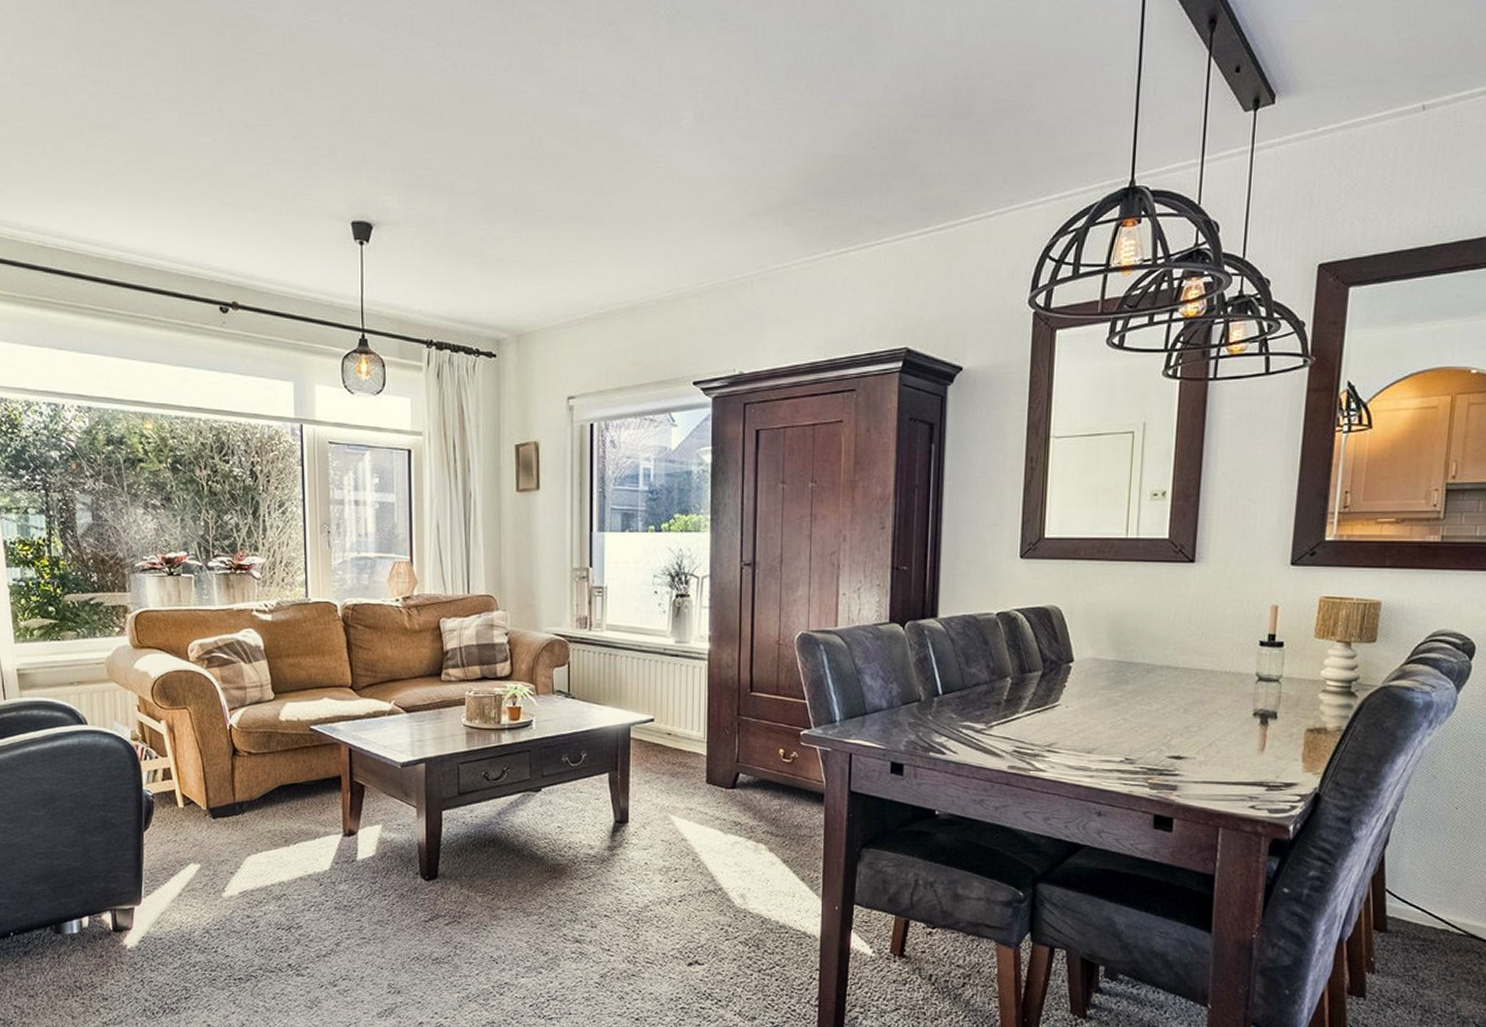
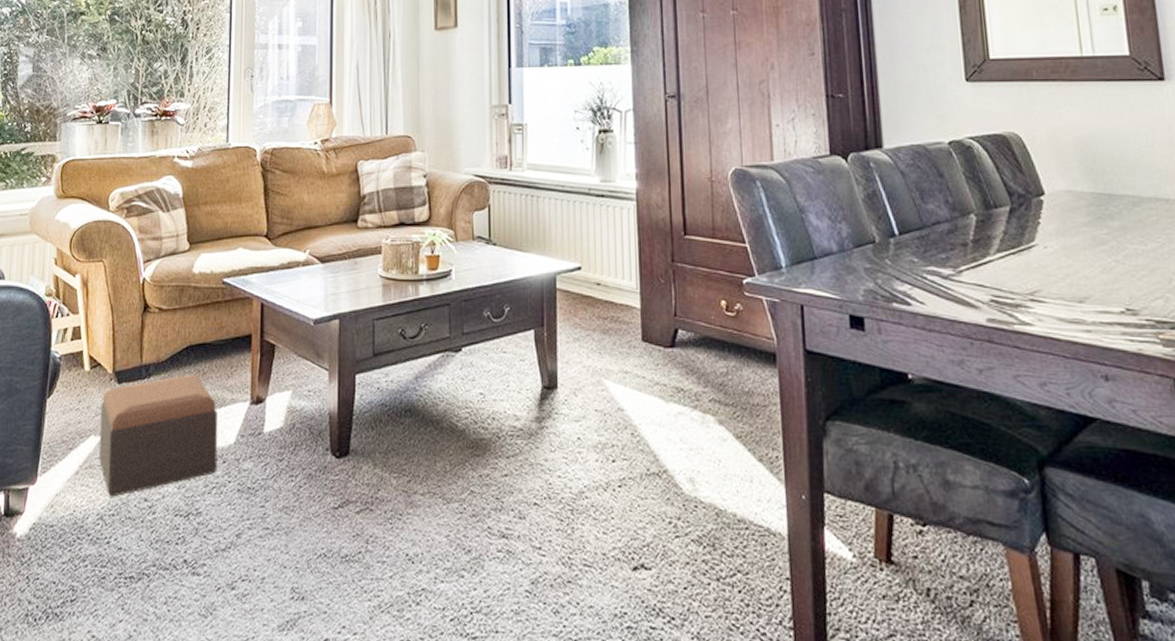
footstool: none [198,810,314,915] -> present [99,374,218,497]

